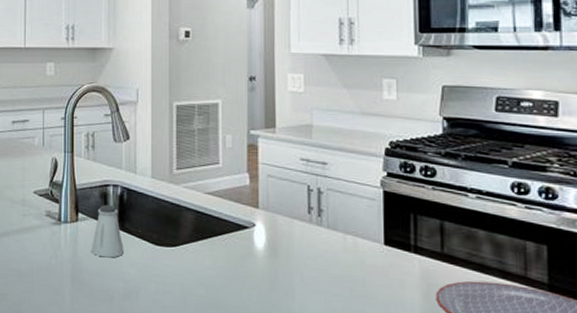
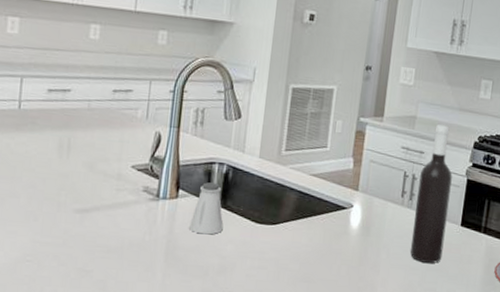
wine bottle: none [326,132,367,289] -> present [409,124,453,264]

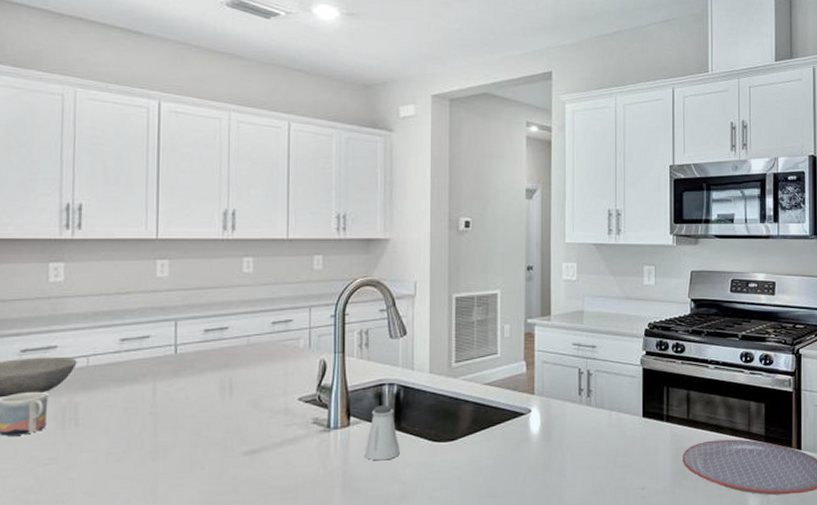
wine bottle: present [409,124,453,264] -> none [594,316,628,461]

